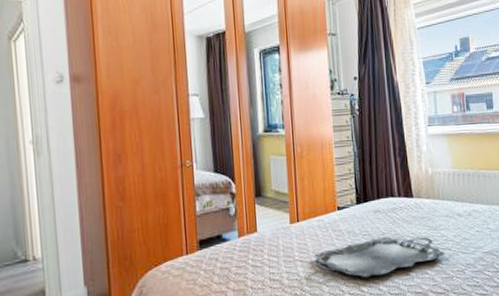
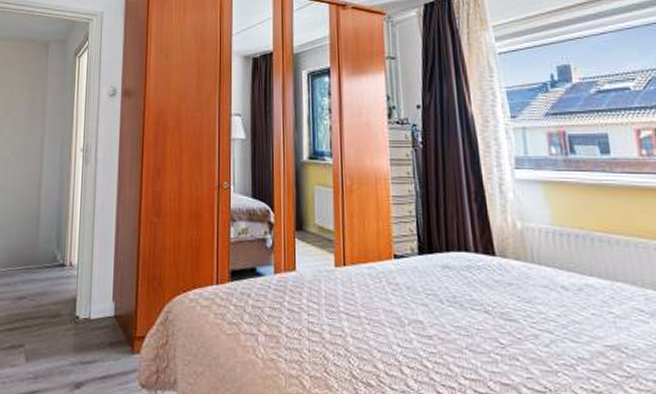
serving tray: present [315,236,444,278] -> none [364,301,543,351]

